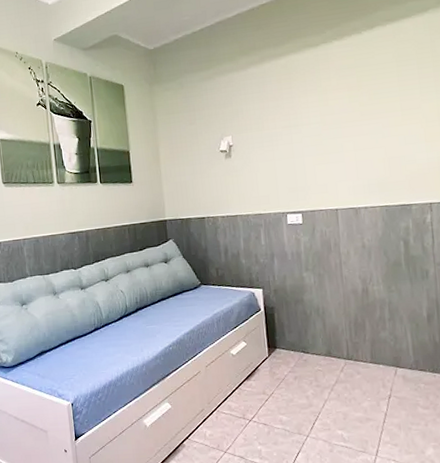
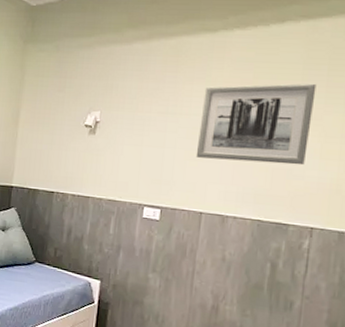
wall art: none [318,77,414,161] -> present [195,83,317,166]

